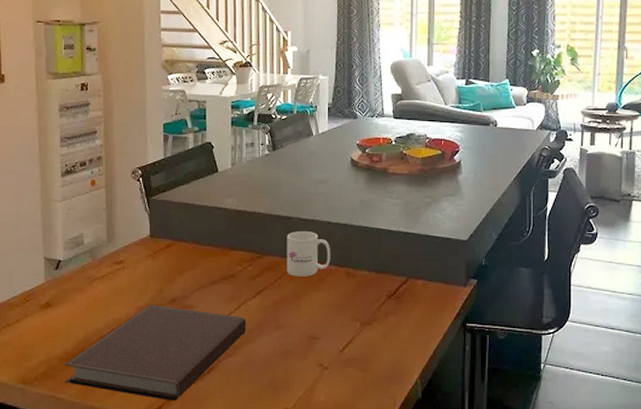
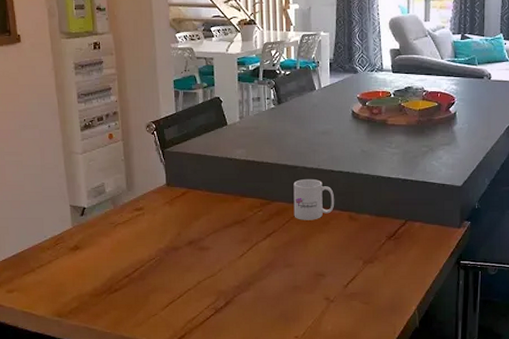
notebook: present [64,304,247,400] -> none [94,246,259,330]

